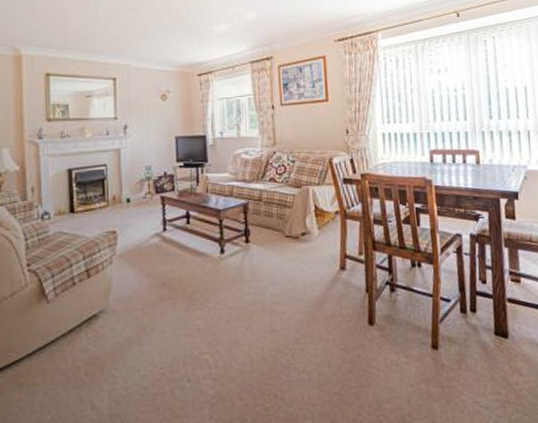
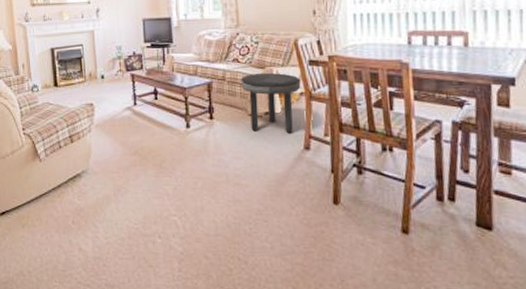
side table: none [277,192,336,254] -> present [241,73,301,134]

